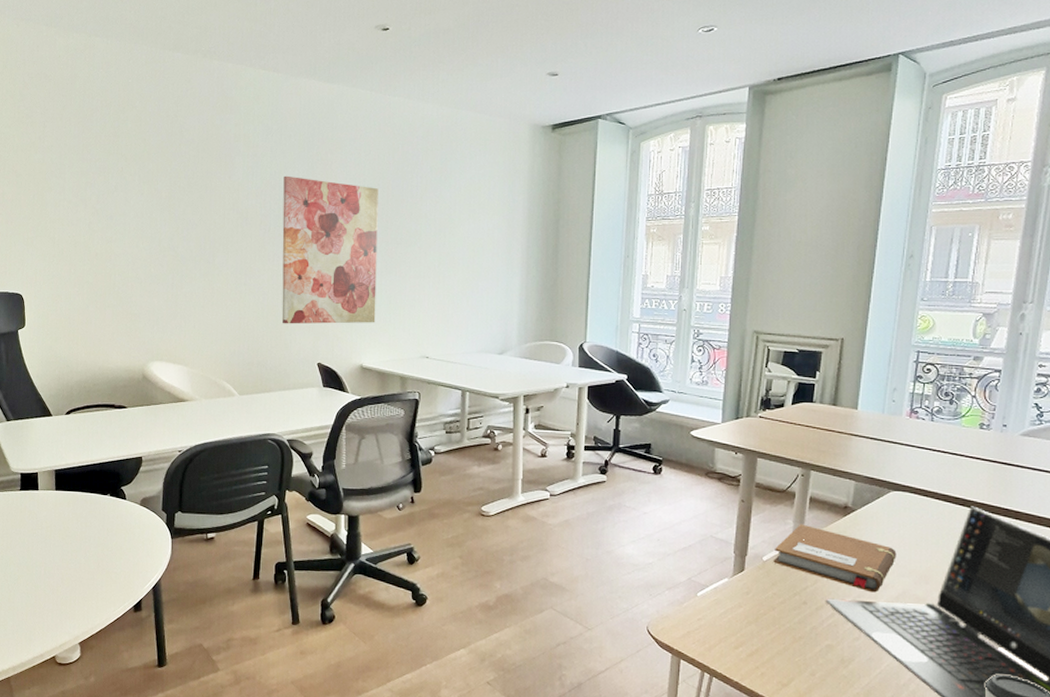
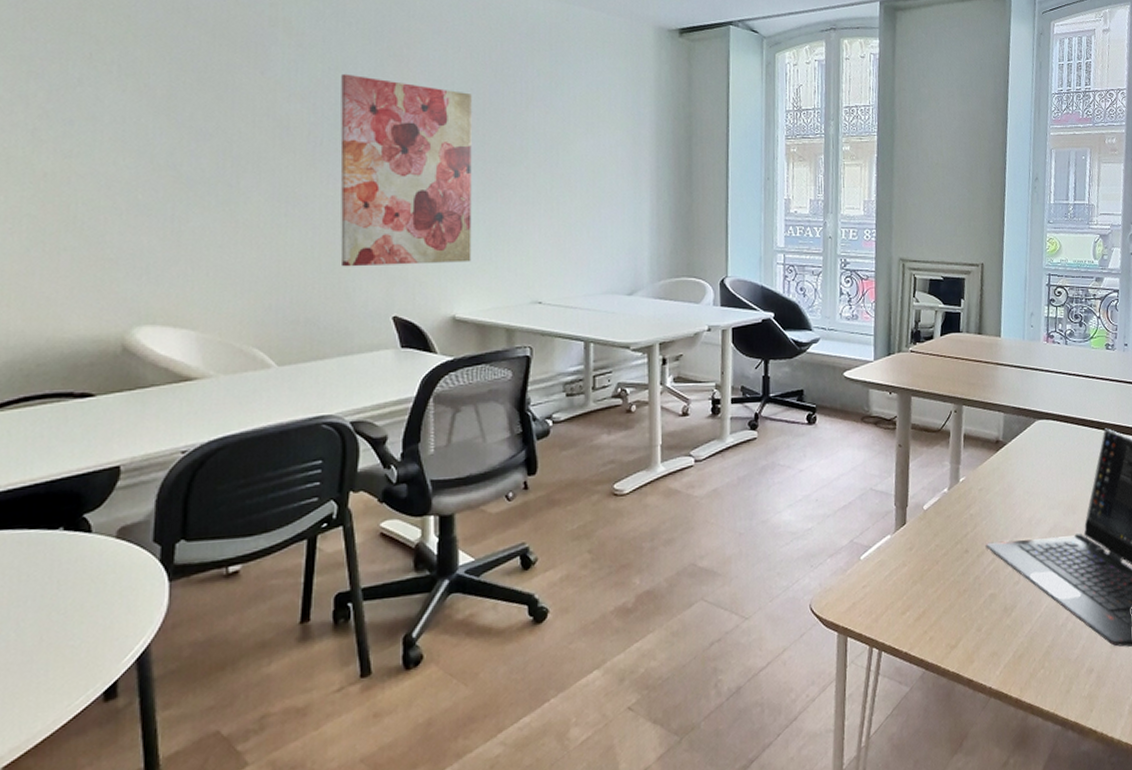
notebook: present [773,524,897,593] -> none [934,464,1046,531]

